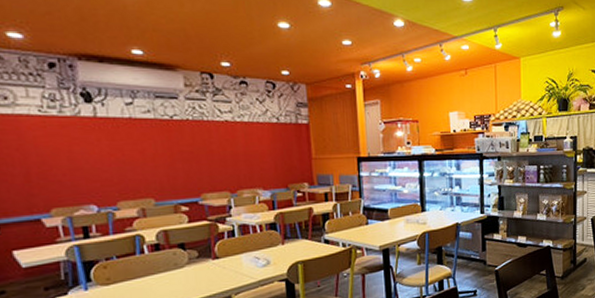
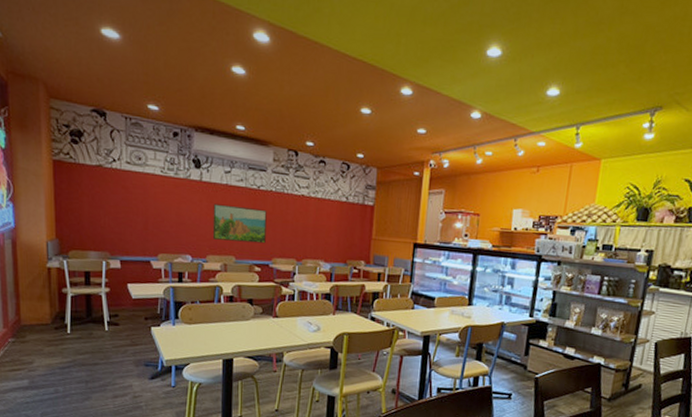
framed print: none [116,141,190,182] -> present [212,203,267,244]

